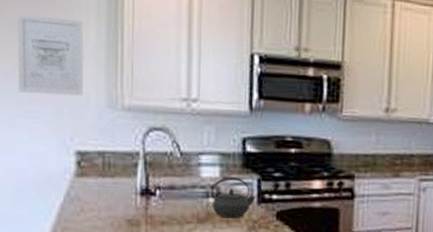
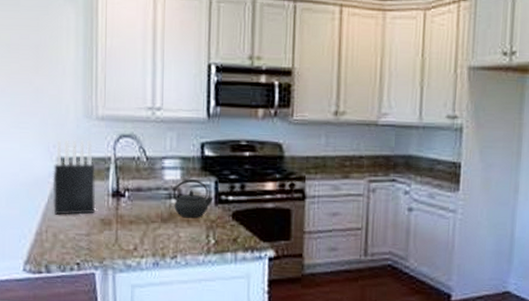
wall art: present [18,14,83,96] -> none [11,38,64,108]
knife block: none [69,132,122,216] -> present [52,139,96,215]

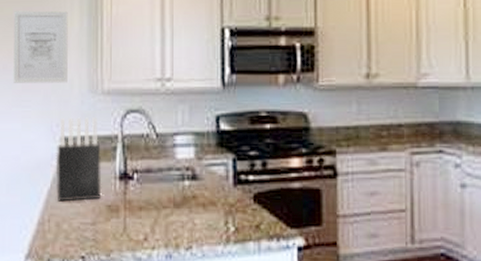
wall art: none [11,38,64,108] -> present [13,11,68,83]
kettle: present [173,179,214,219] -> none [186,157,232,202]

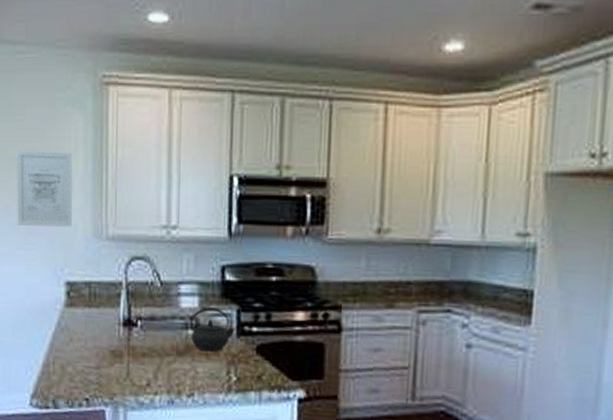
knife block: present [55,116,102,202] -> none [60,262,106,346]
kettle: none [186,157,232,202] -> present [190,307,235,352]

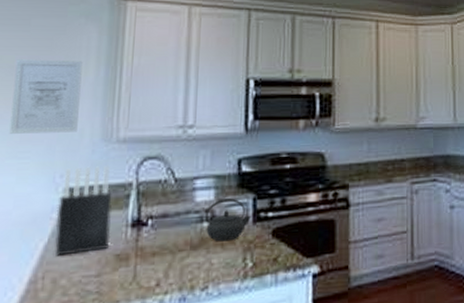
knife block: none [60,262,106,346] -> present [55,164,112,256]

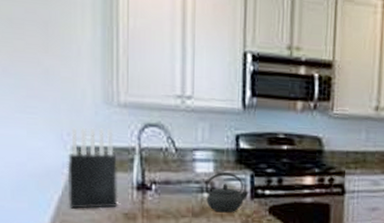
wall art: present [9,59,83,134] -> none [14,11,79,92]

